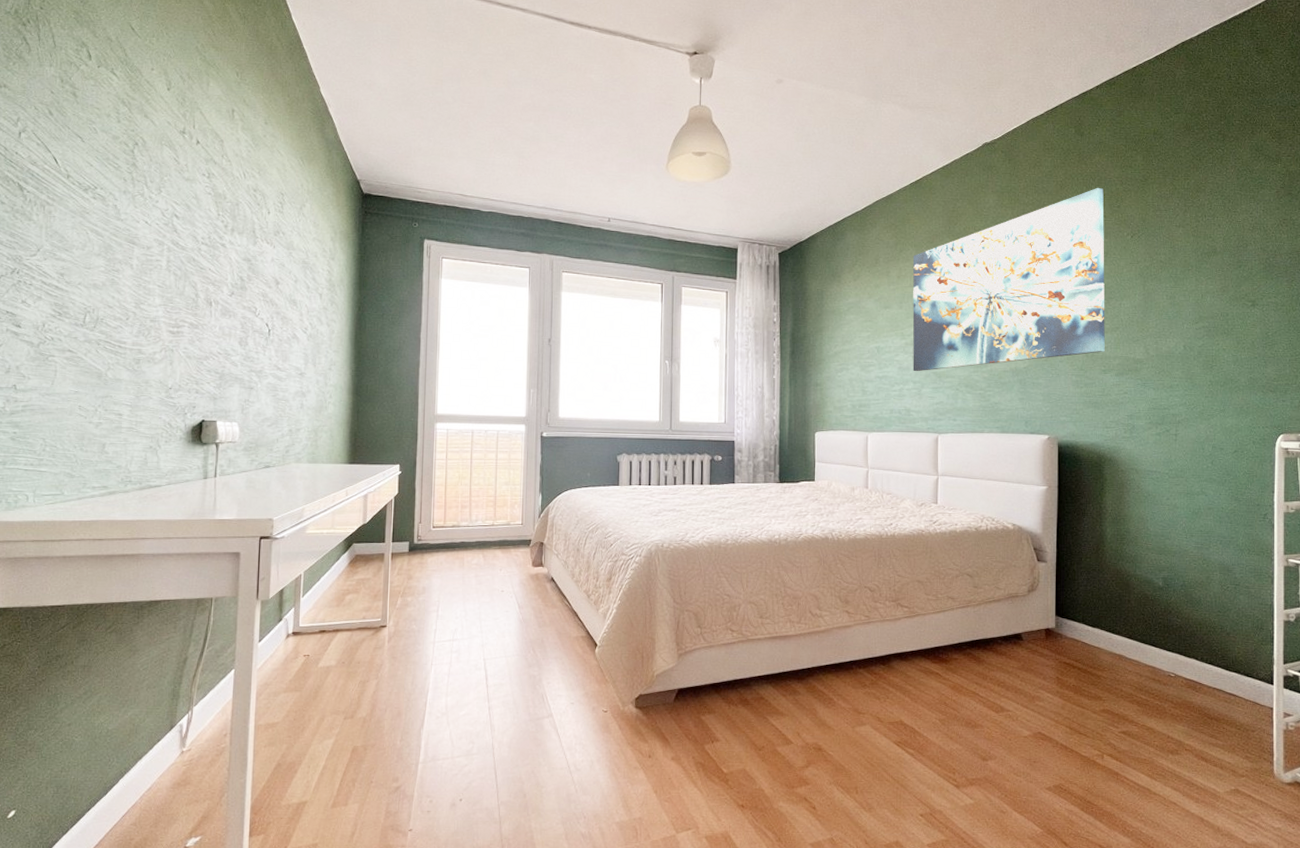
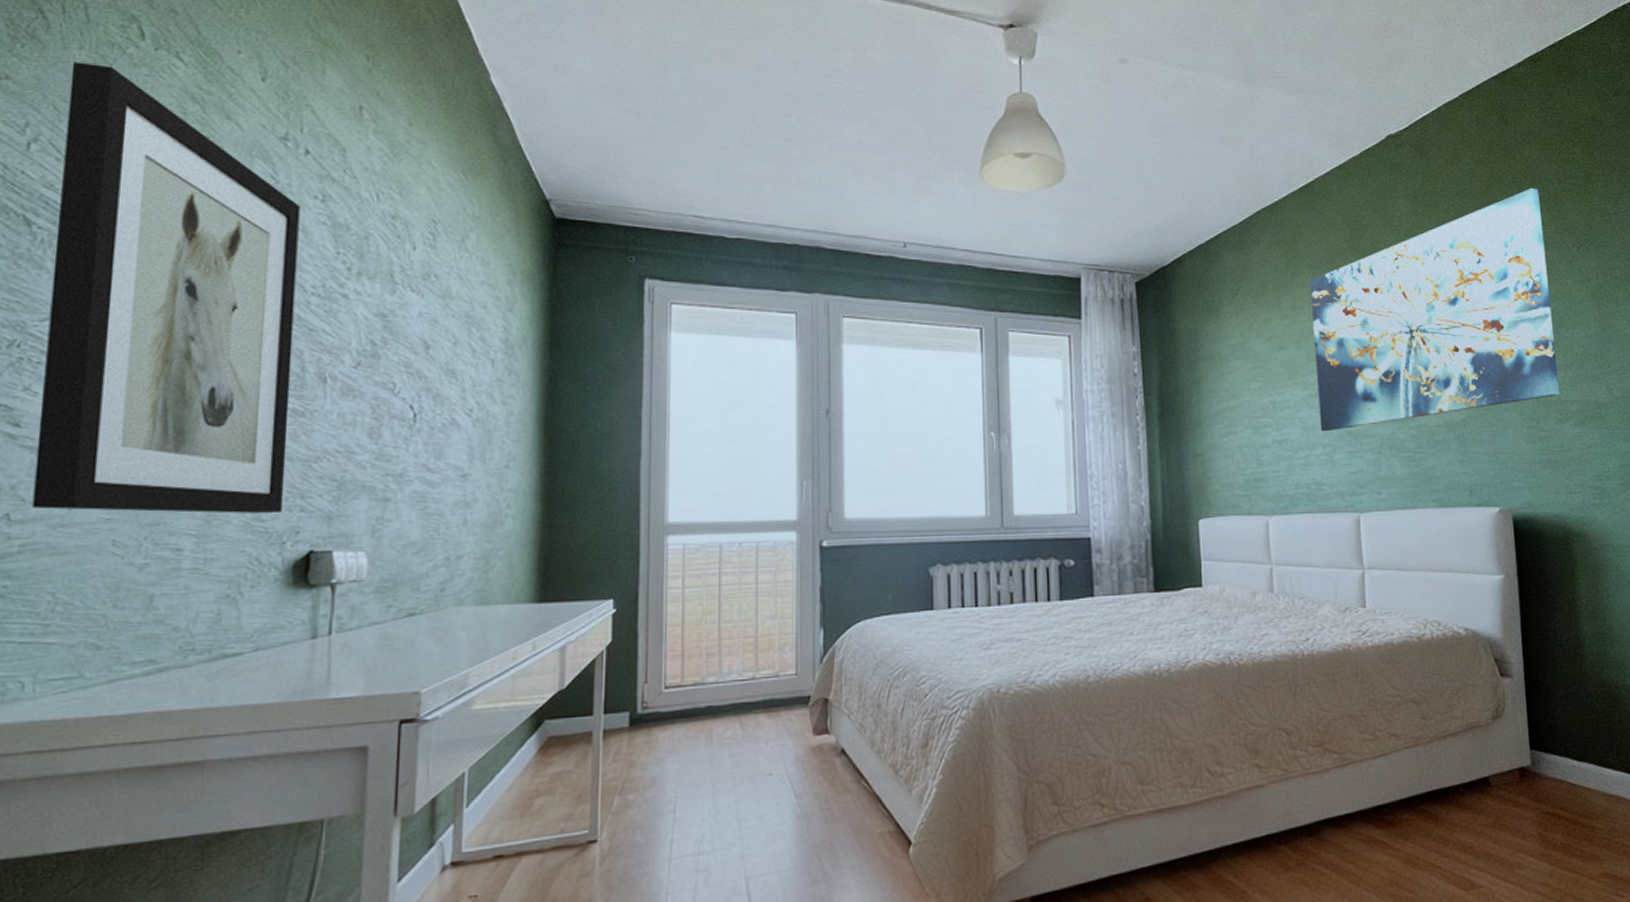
wall art: none [29,75,194,393] -> present [32,62,300,514]

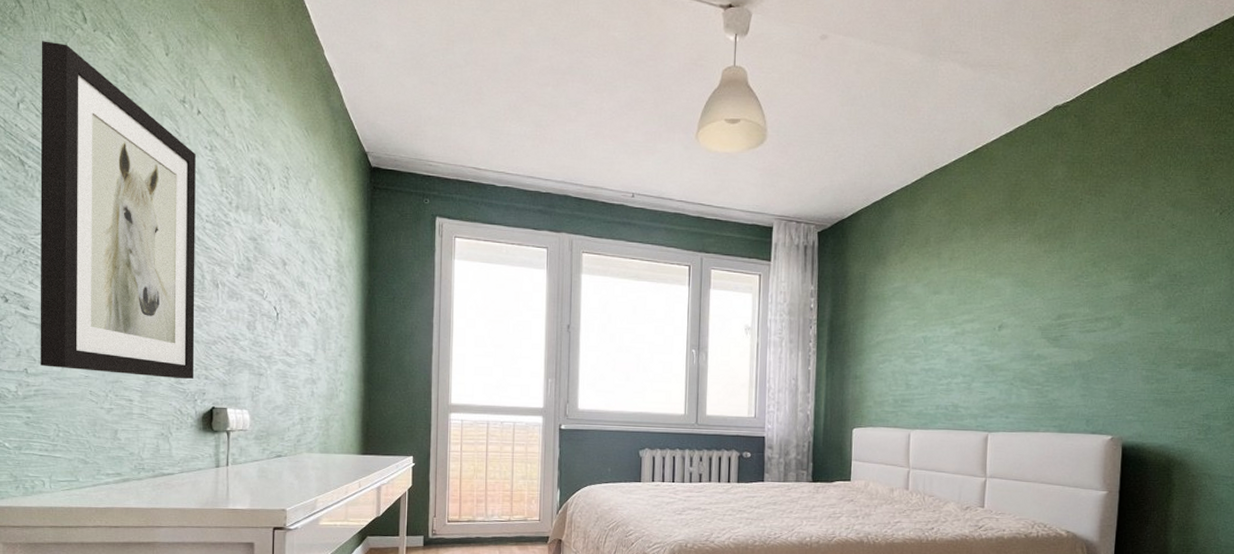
wall art: present [1309,187,1559,432] -> none [962,156,1191,364]

